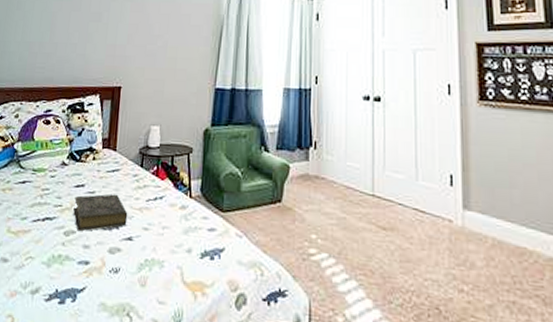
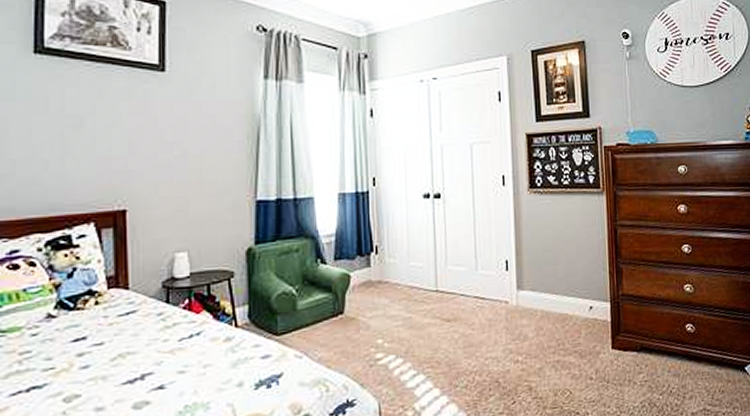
book: present [73,194,128,232] -> none [74,340,155,394]

